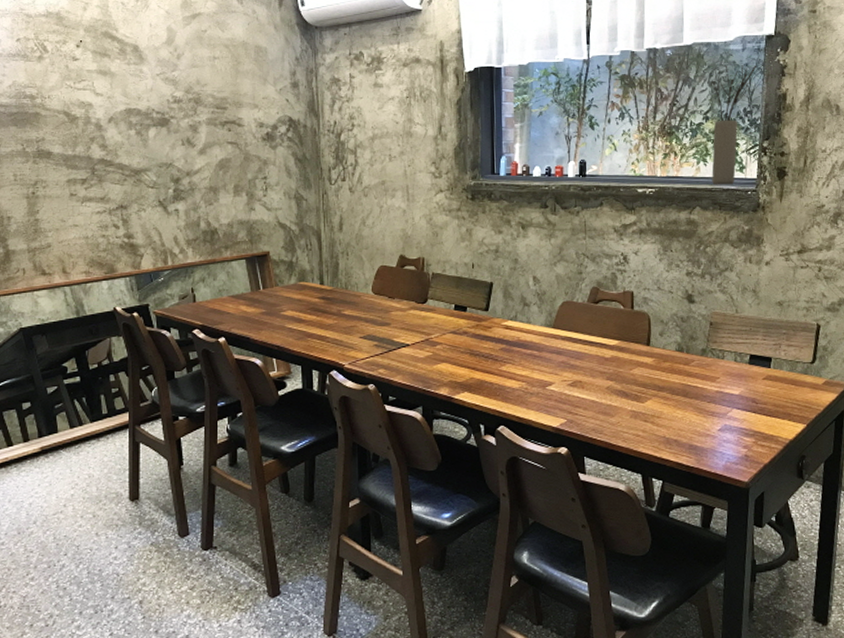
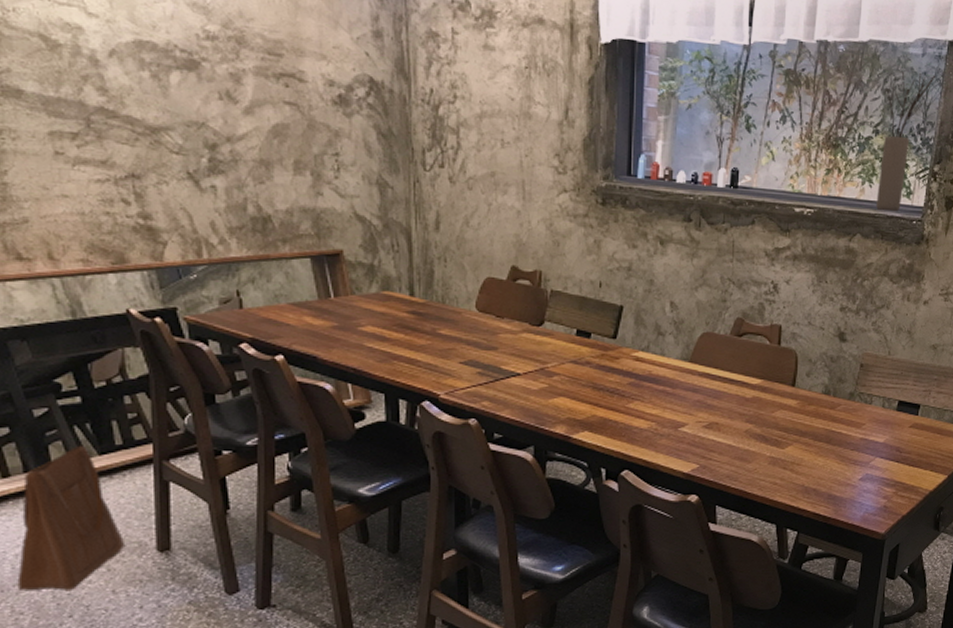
shopping bag: none [30,414,107,533] -> present [17,445,126,590]

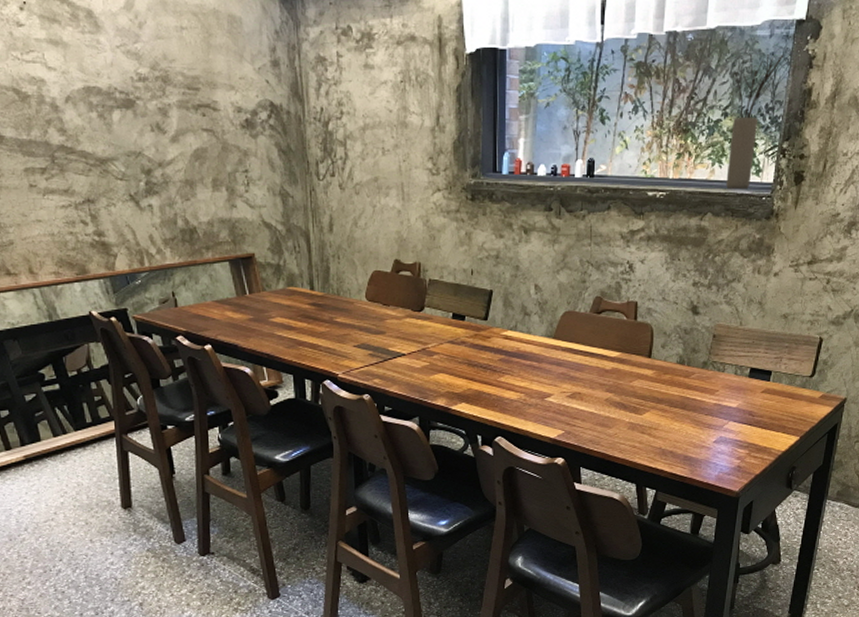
shopping bag: present [17,445,126,590] -> none [20,423,98,540]

